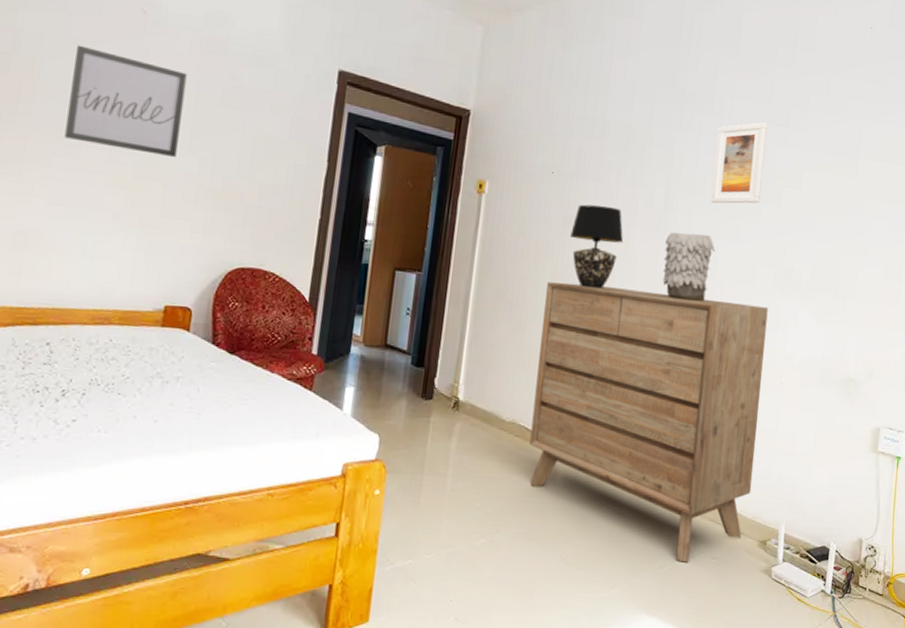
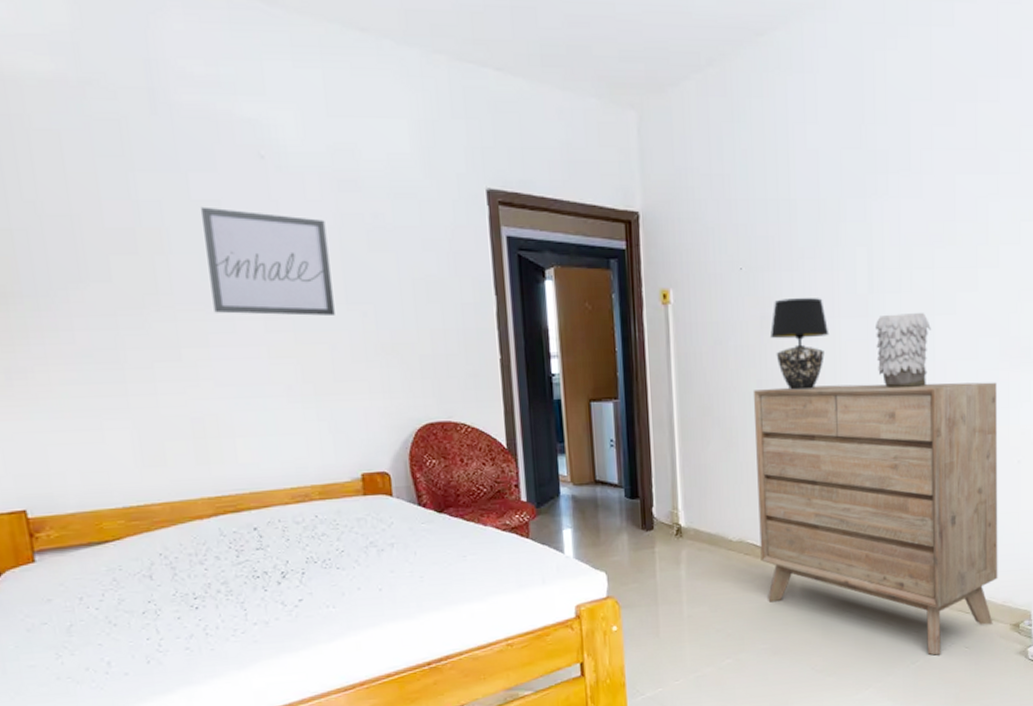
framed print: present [710,122,768,204] -> none [918,173,975,275]

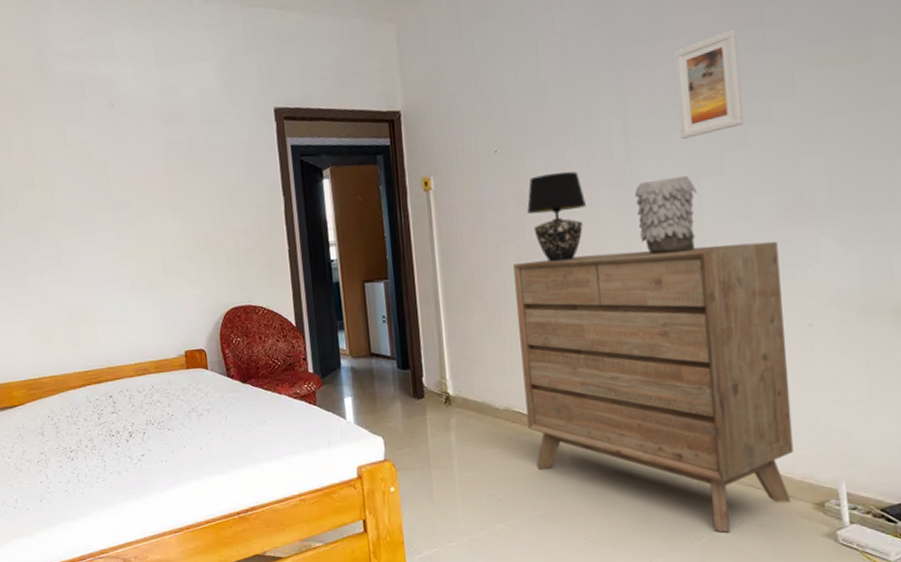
wall art: present [201,206,335,316] -> none [73,148,164,228]
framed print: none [918,173,975,275] -> present [673,29,743,139]

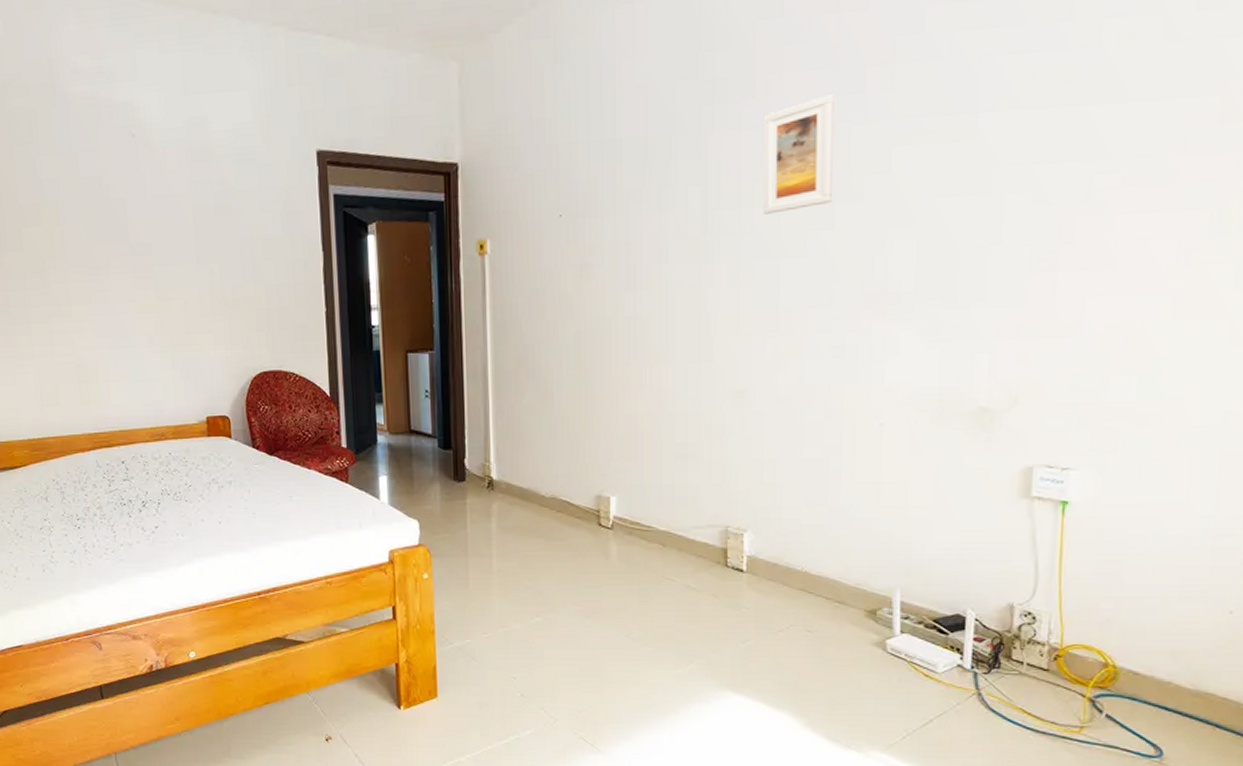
dresser: present [512,241,794,533] -> none [570,332,855,637]
table lamp: present [527,171,587,262] -> none [591,243,656,342]
vase: present [634,175,697,254] -> none [707,255,775,339]

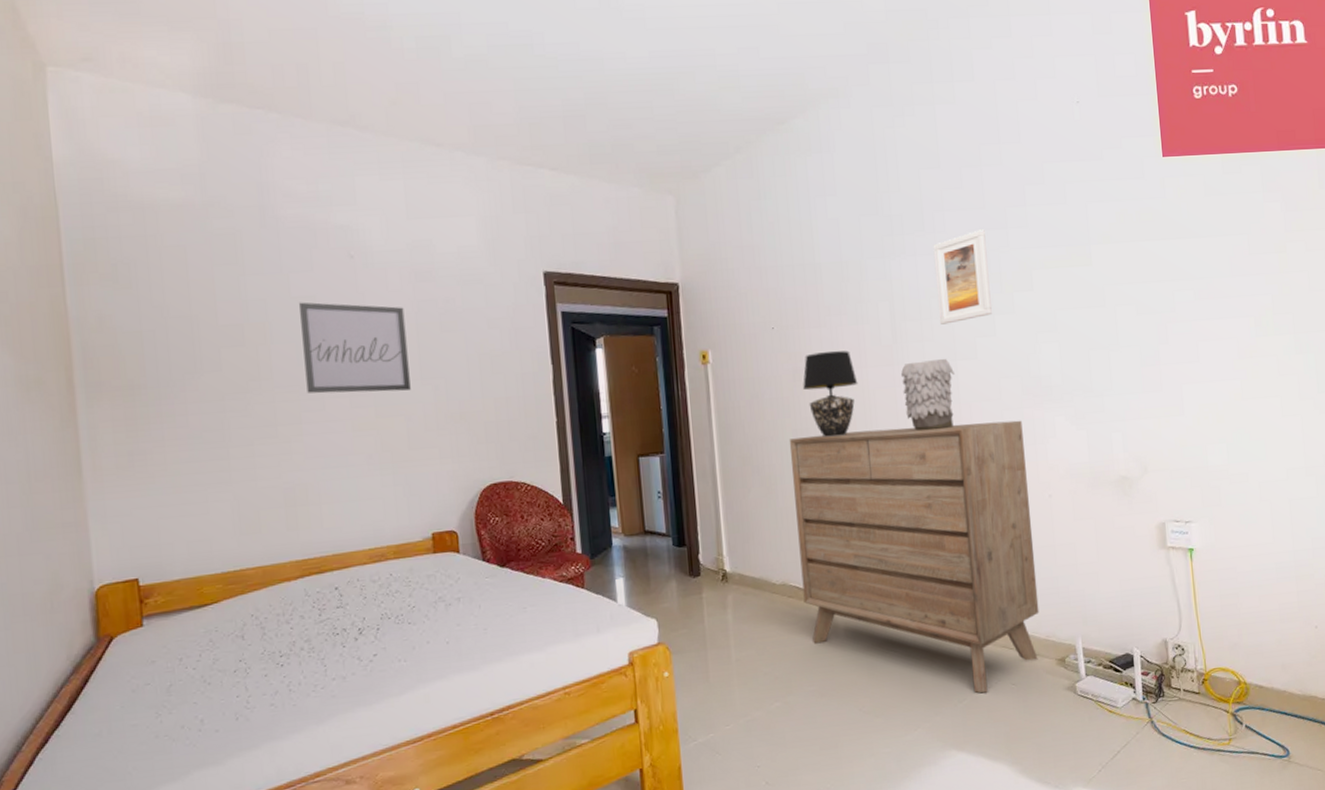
wall art: none [87,182,188,275] -> present [299,302,411,394]
dresser: none [570,332,855,637] -> present [789,420,1039,693]
table lamp: none [591,243,656,342] -> present [803,350,858,437]
vase: none [707,255,775,339] -> present [900,358,954,430]

